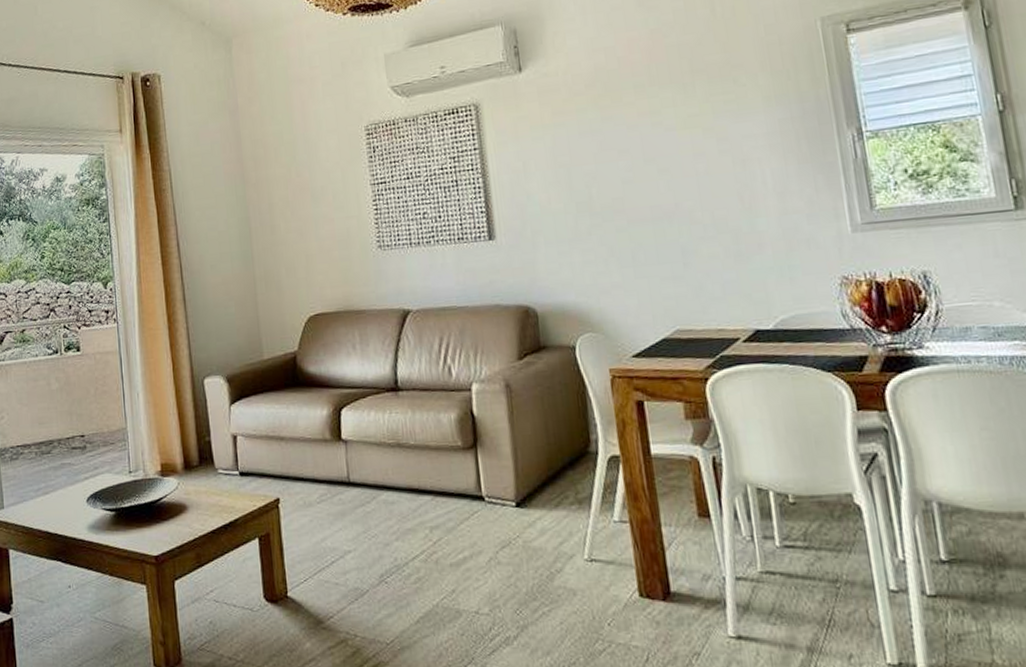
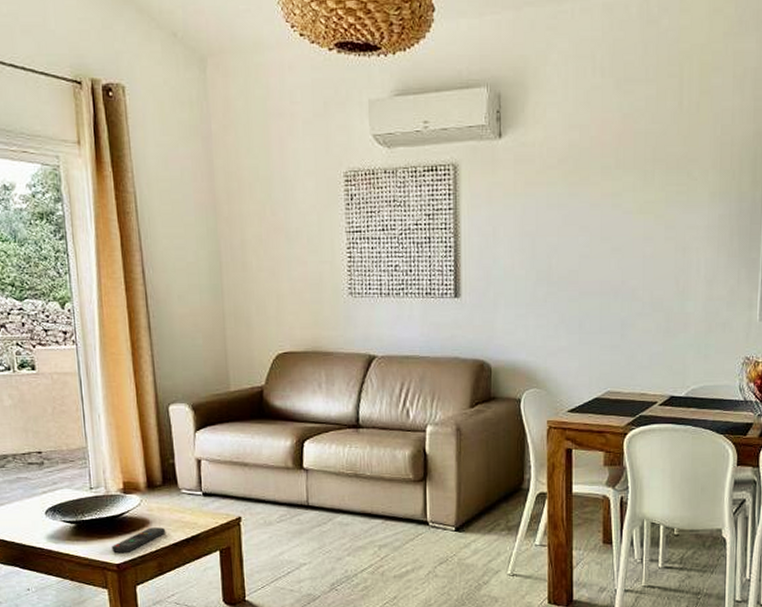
remote control: none [150,513,203,543] -> present [111,527,165,552]

